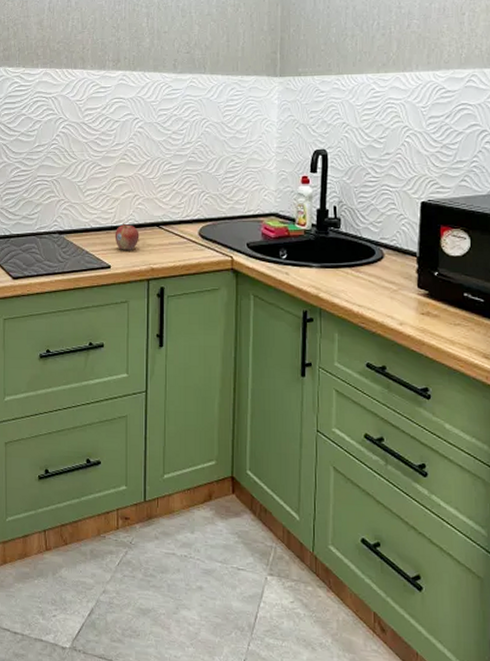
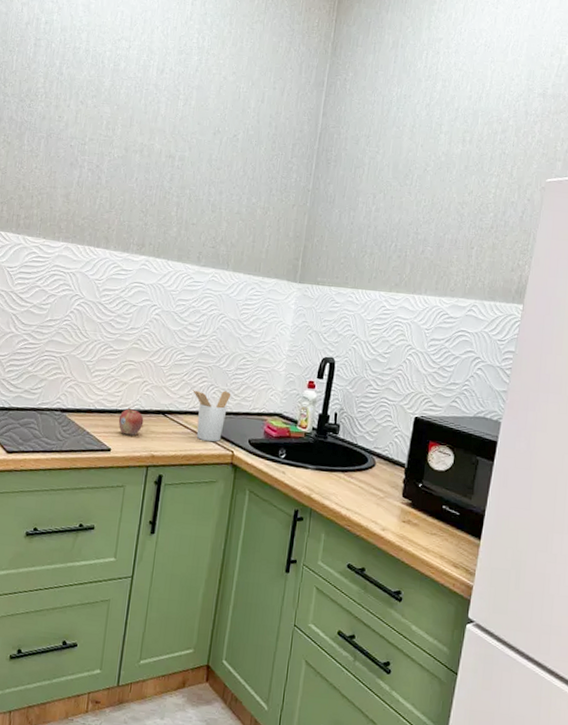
utensil holder: none [184,196,224,248] -> present [192,390,231,442]

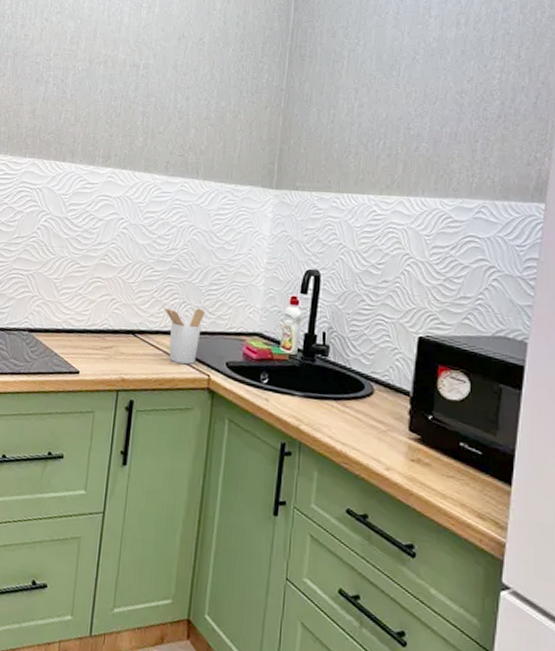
fruit: present [118,408,144,435] -> none [86,327,113,357]

